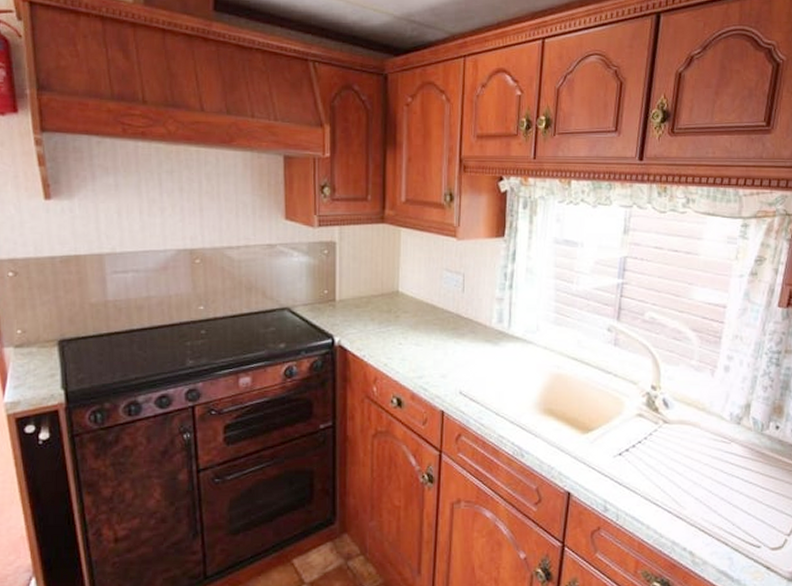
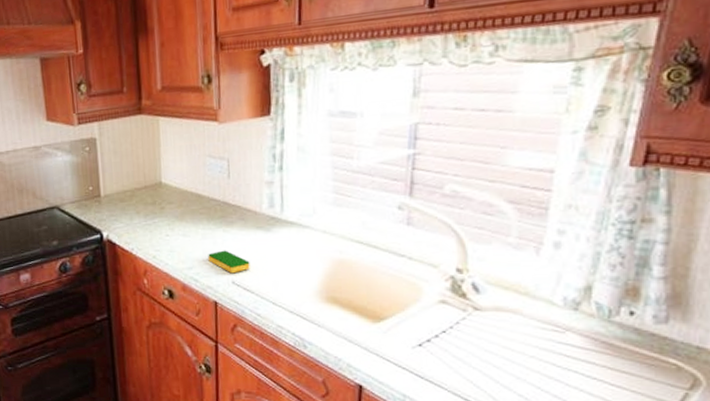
dish sponge: none [438,361,477,384] -> present [208,250,250,274]

